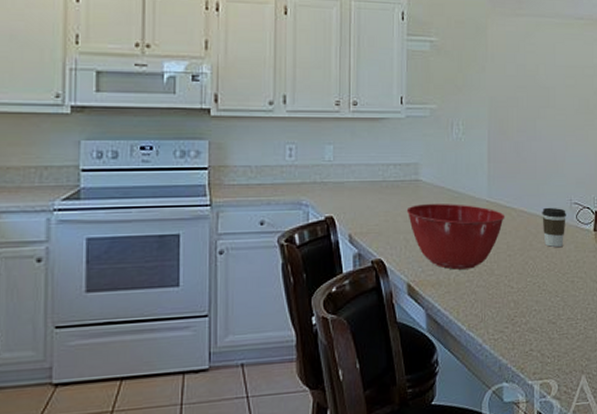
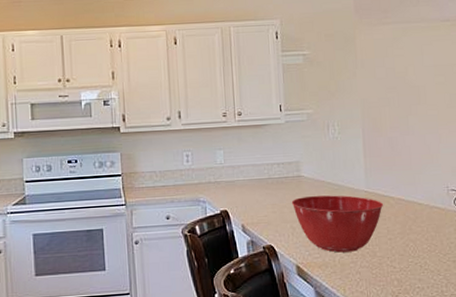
coffee cup: present [542,207,566,247] -> none [419,194,444,230]

